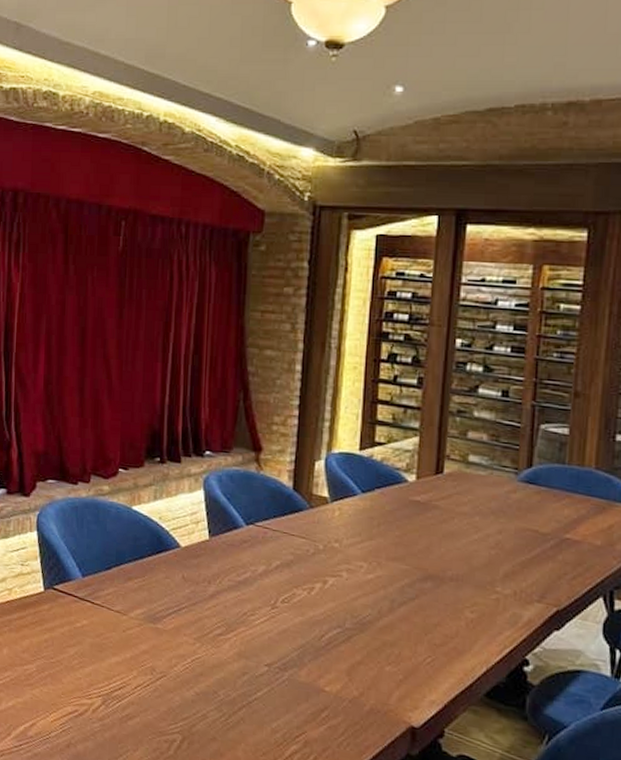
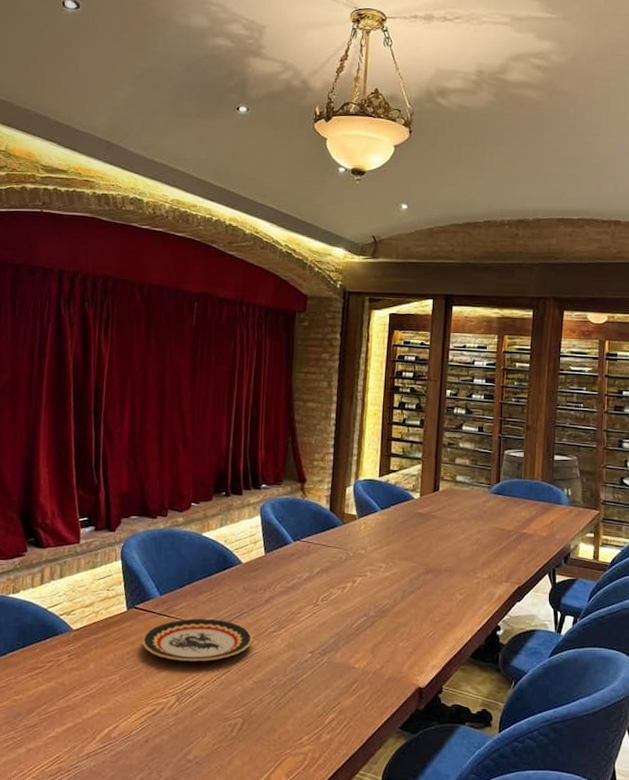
plate: none [61,608,194,661] -> present [142,619,253,662]

